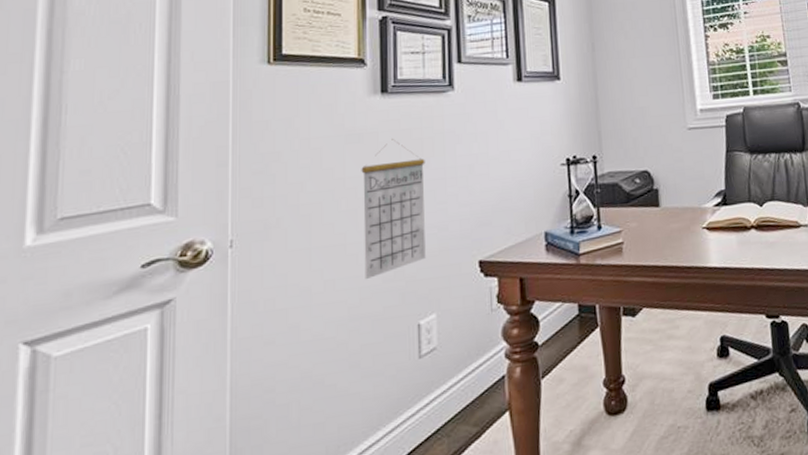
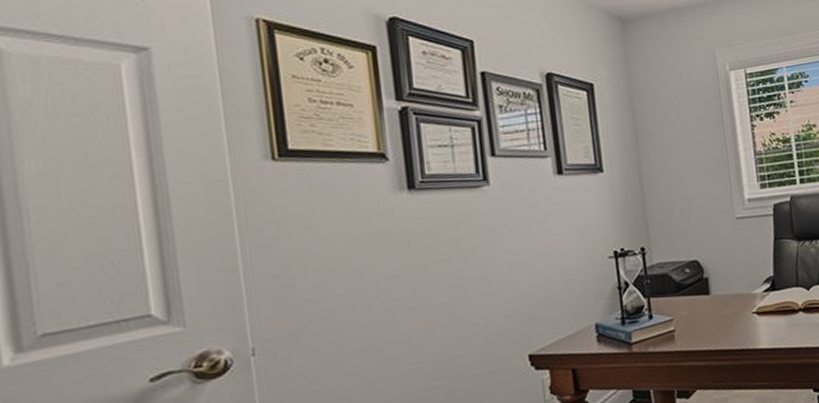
calendar: present [361,139,426,280] -> none [393,237,472,380]

